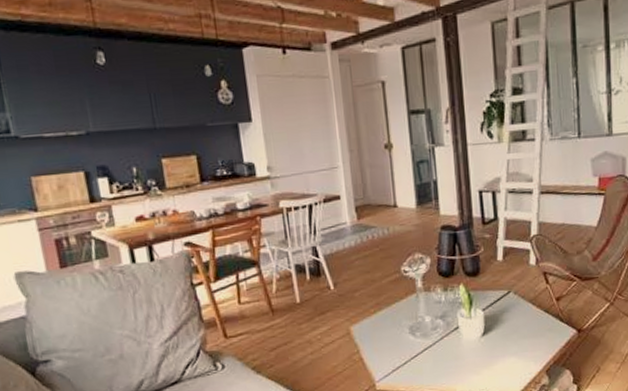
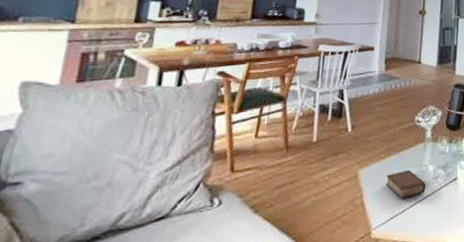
book: none [381,322,426,352] -> present [386,170,426,199]

